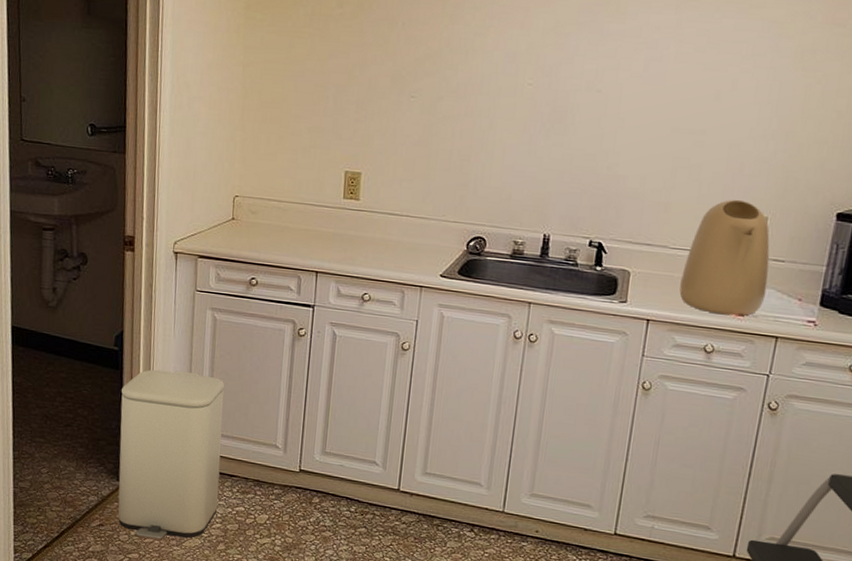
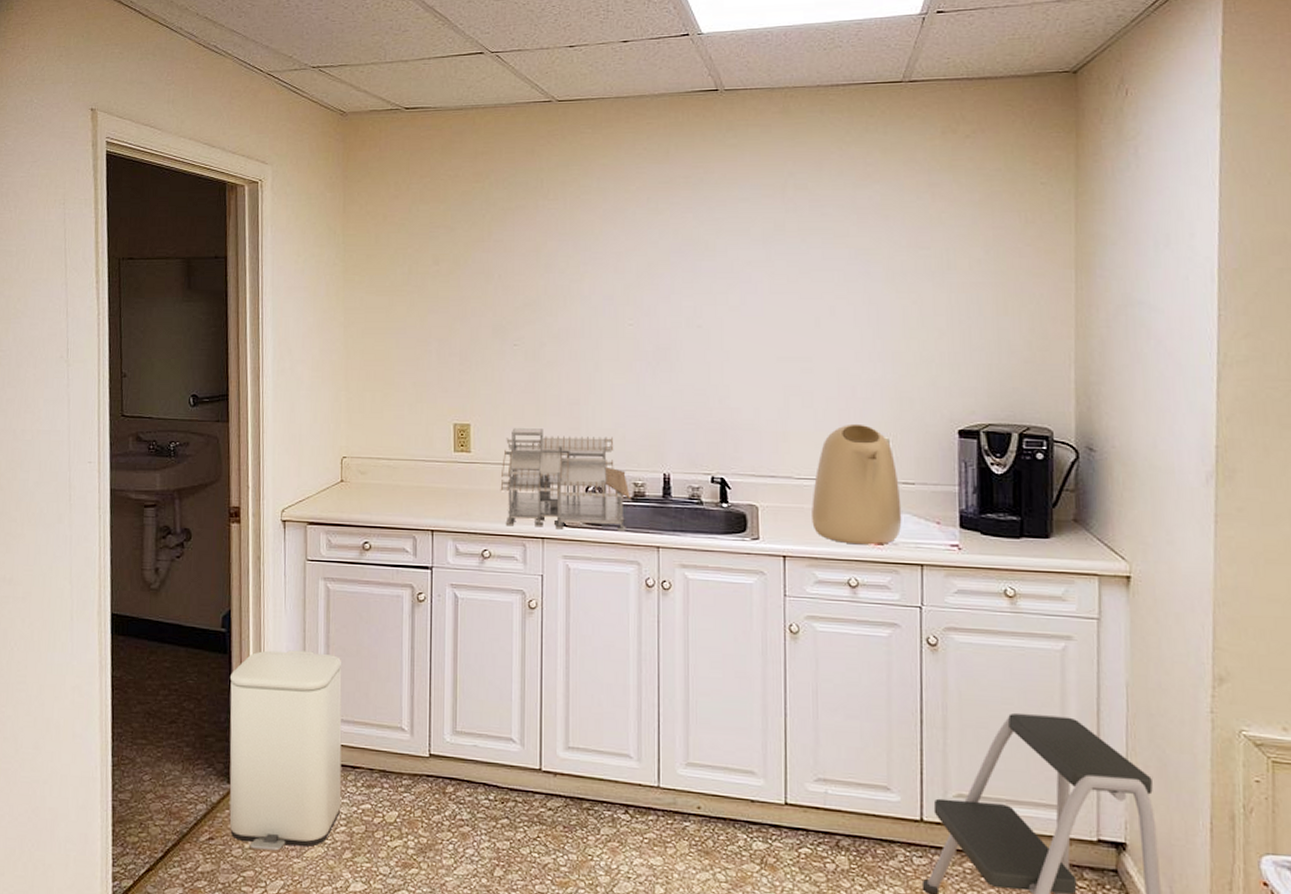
dish rack: none [385,180,510,286] -> present [500,428,632,531]

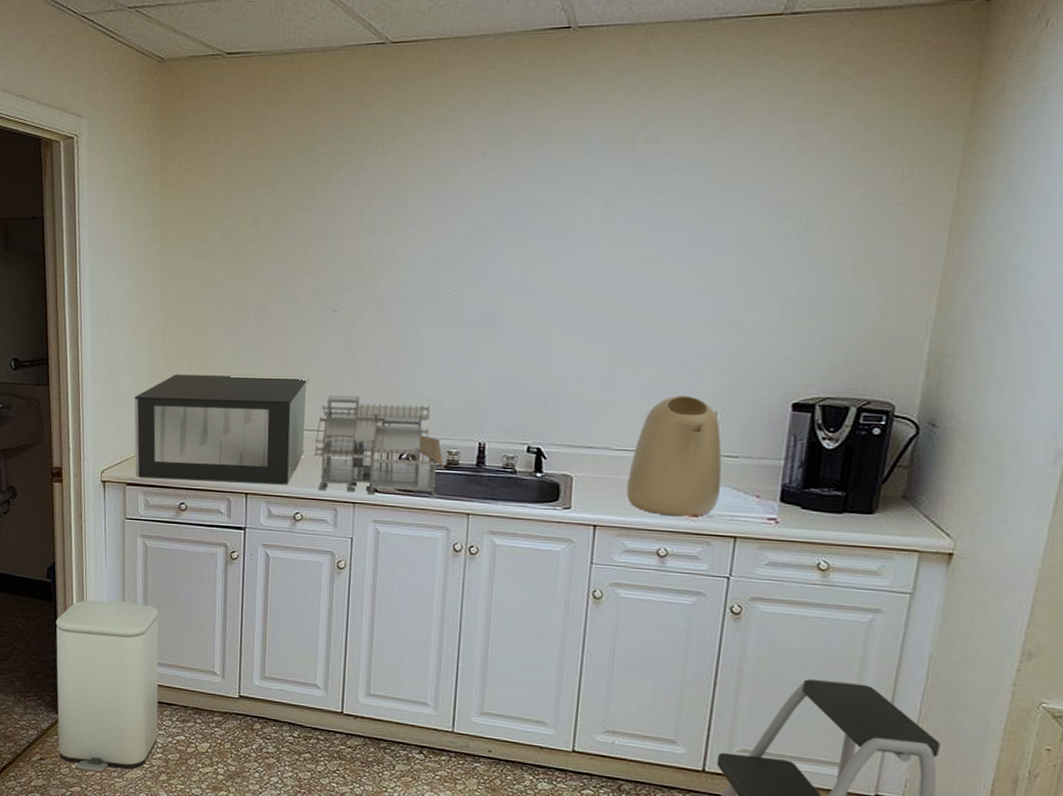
microwave: none [316,408,493,521] -> present [134,373,309,485]

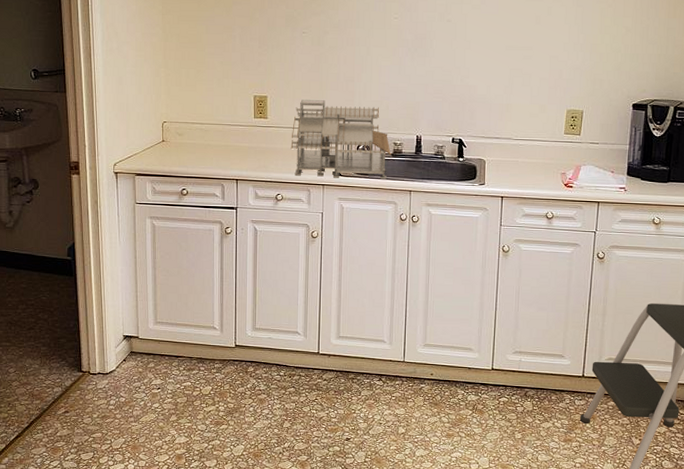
pedal bin: present [56,599,159,773] -> none [77,272,168,419]
microwave: present [134,373,309,485] -> none [141,82,285,172]
kettle: present [626,395,722,517] -> none [524,98,588,188]

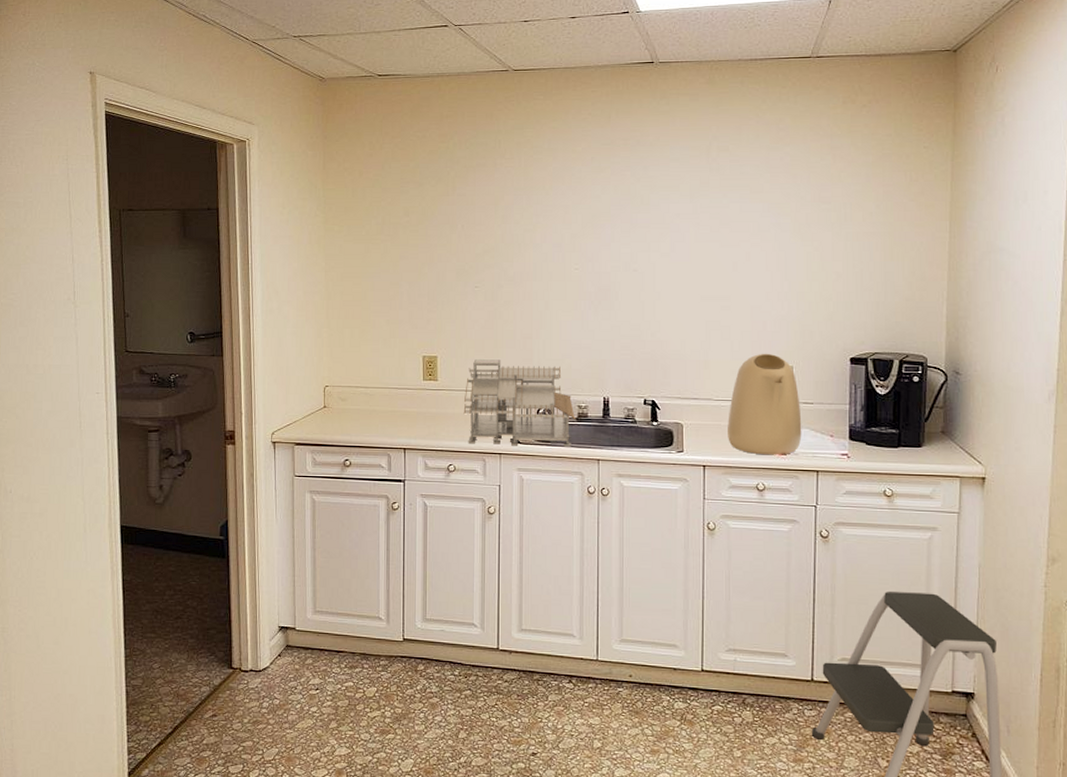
kettle: none [524,98,588,188] -> present [728,353,802,455]

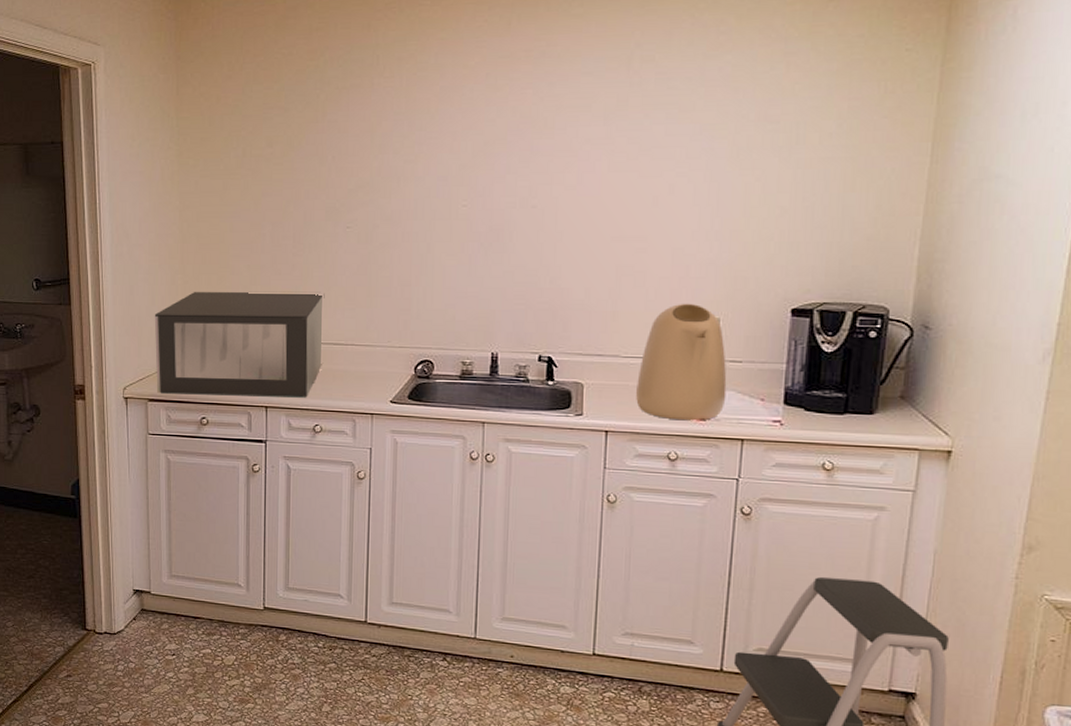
microwave: none [301,343,457,440] -> present [154,291,325,398]
dish rack: present [463,359,576,447] -> none [331,309,459,408]

